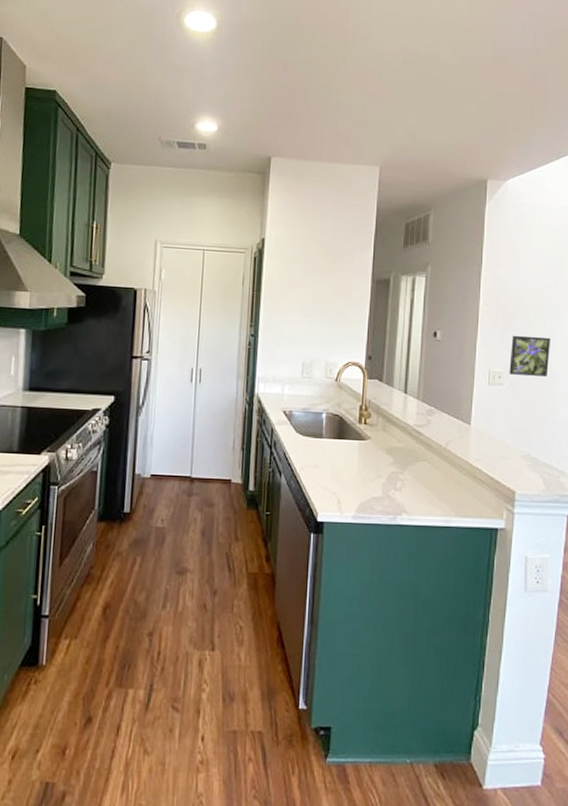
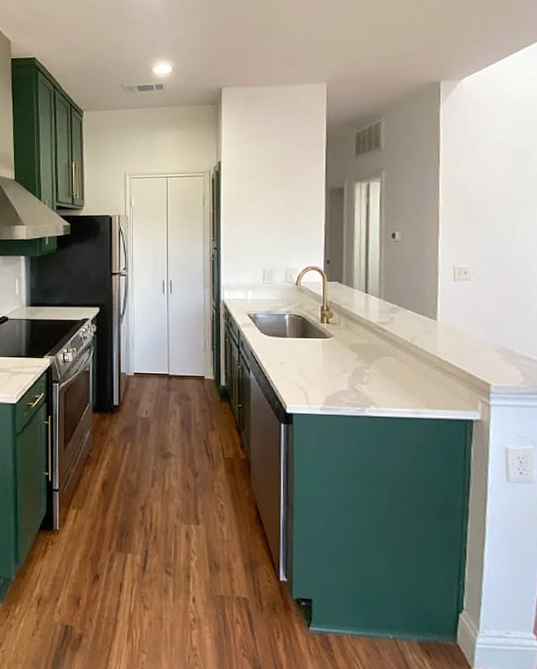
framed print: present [509,335,550,376] -> none [476,230,521,269]

